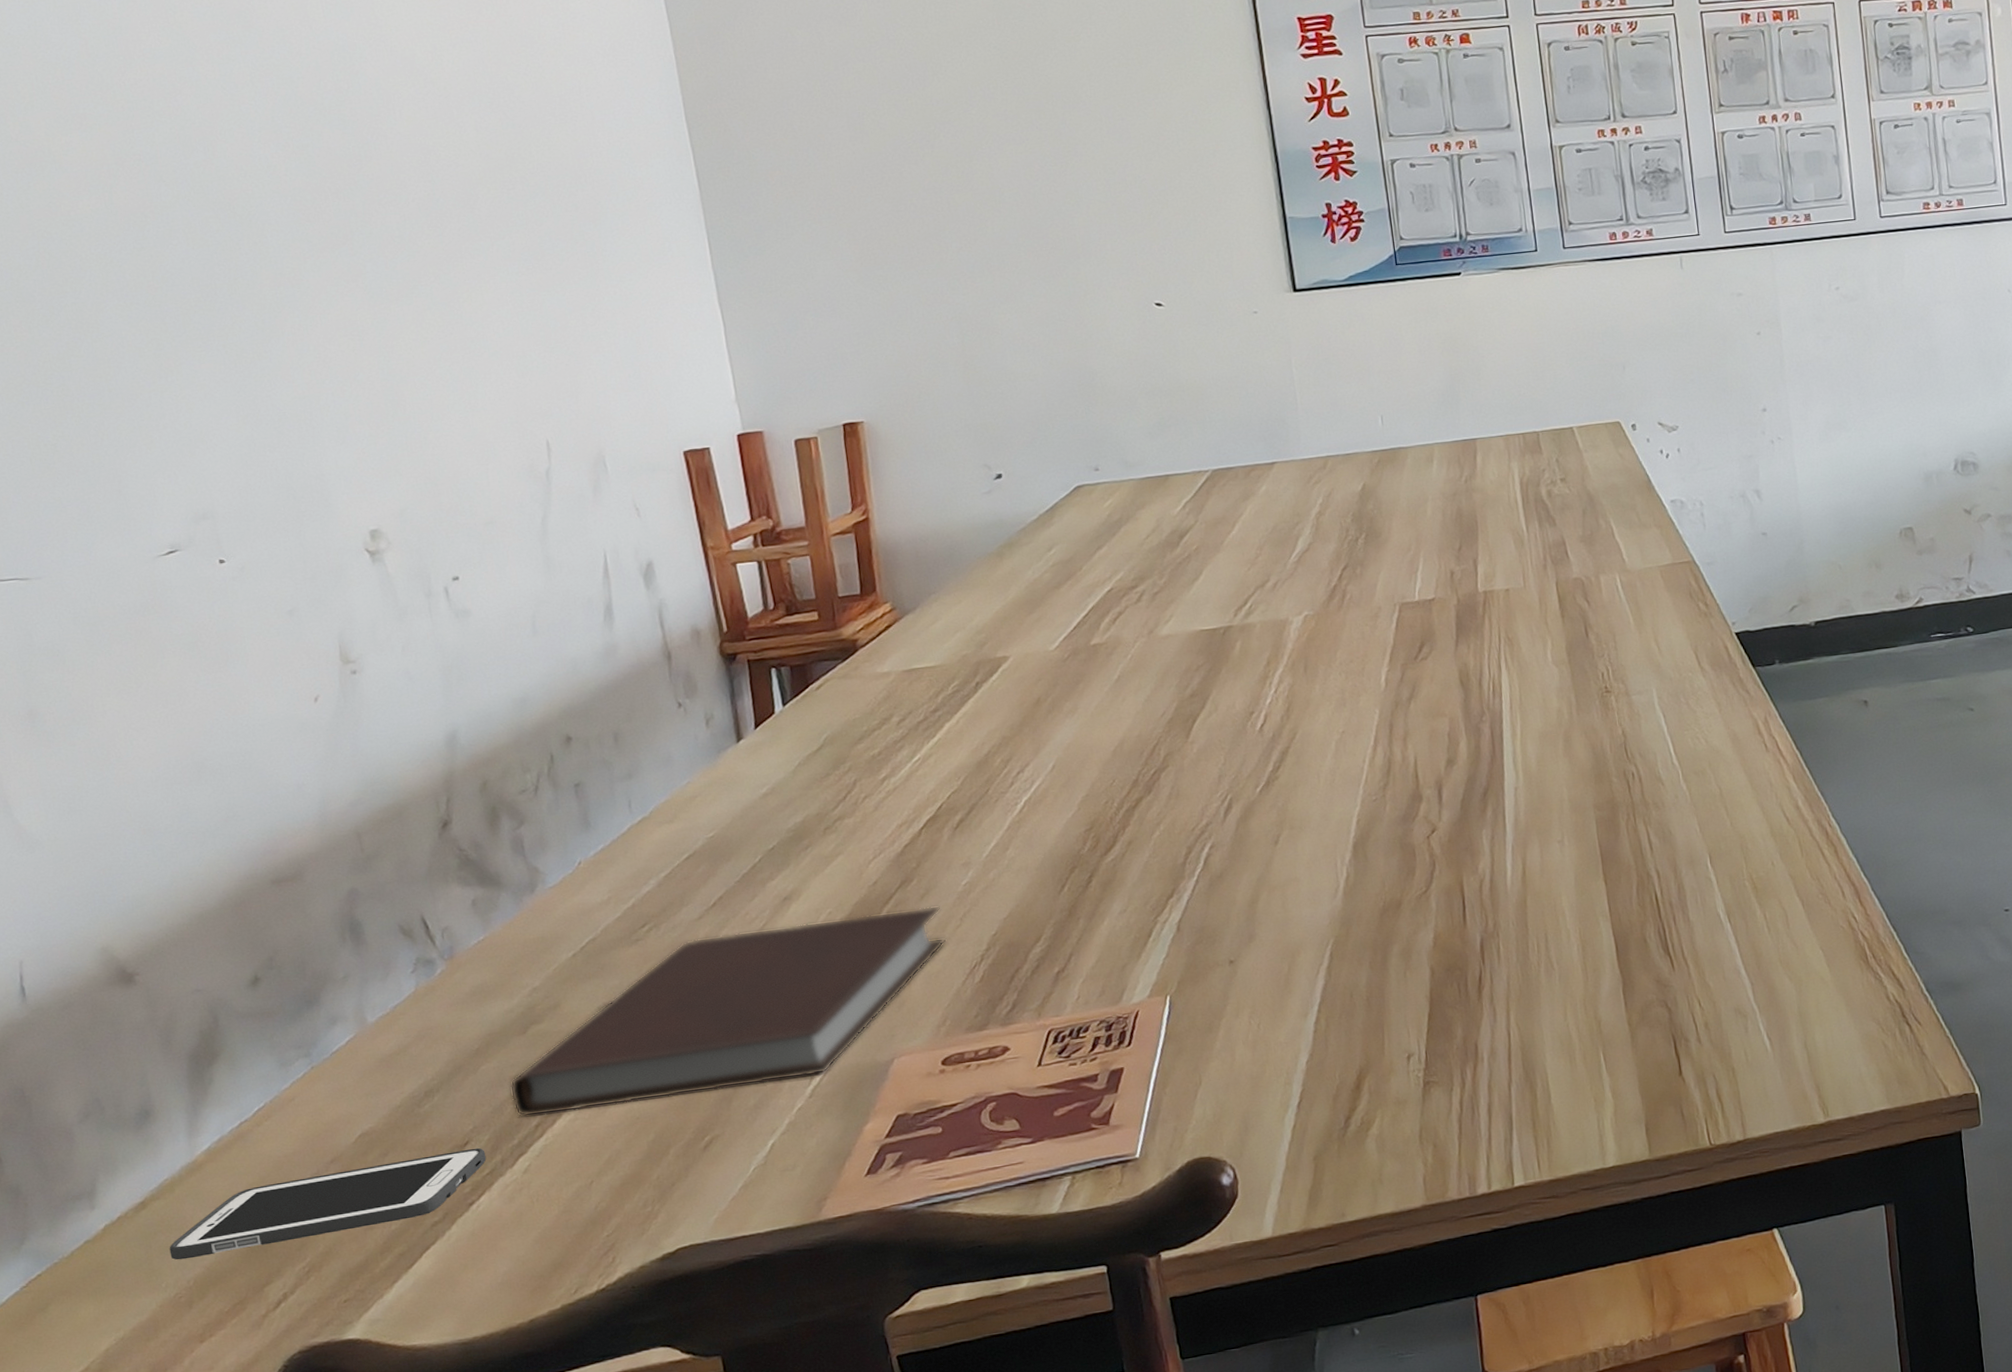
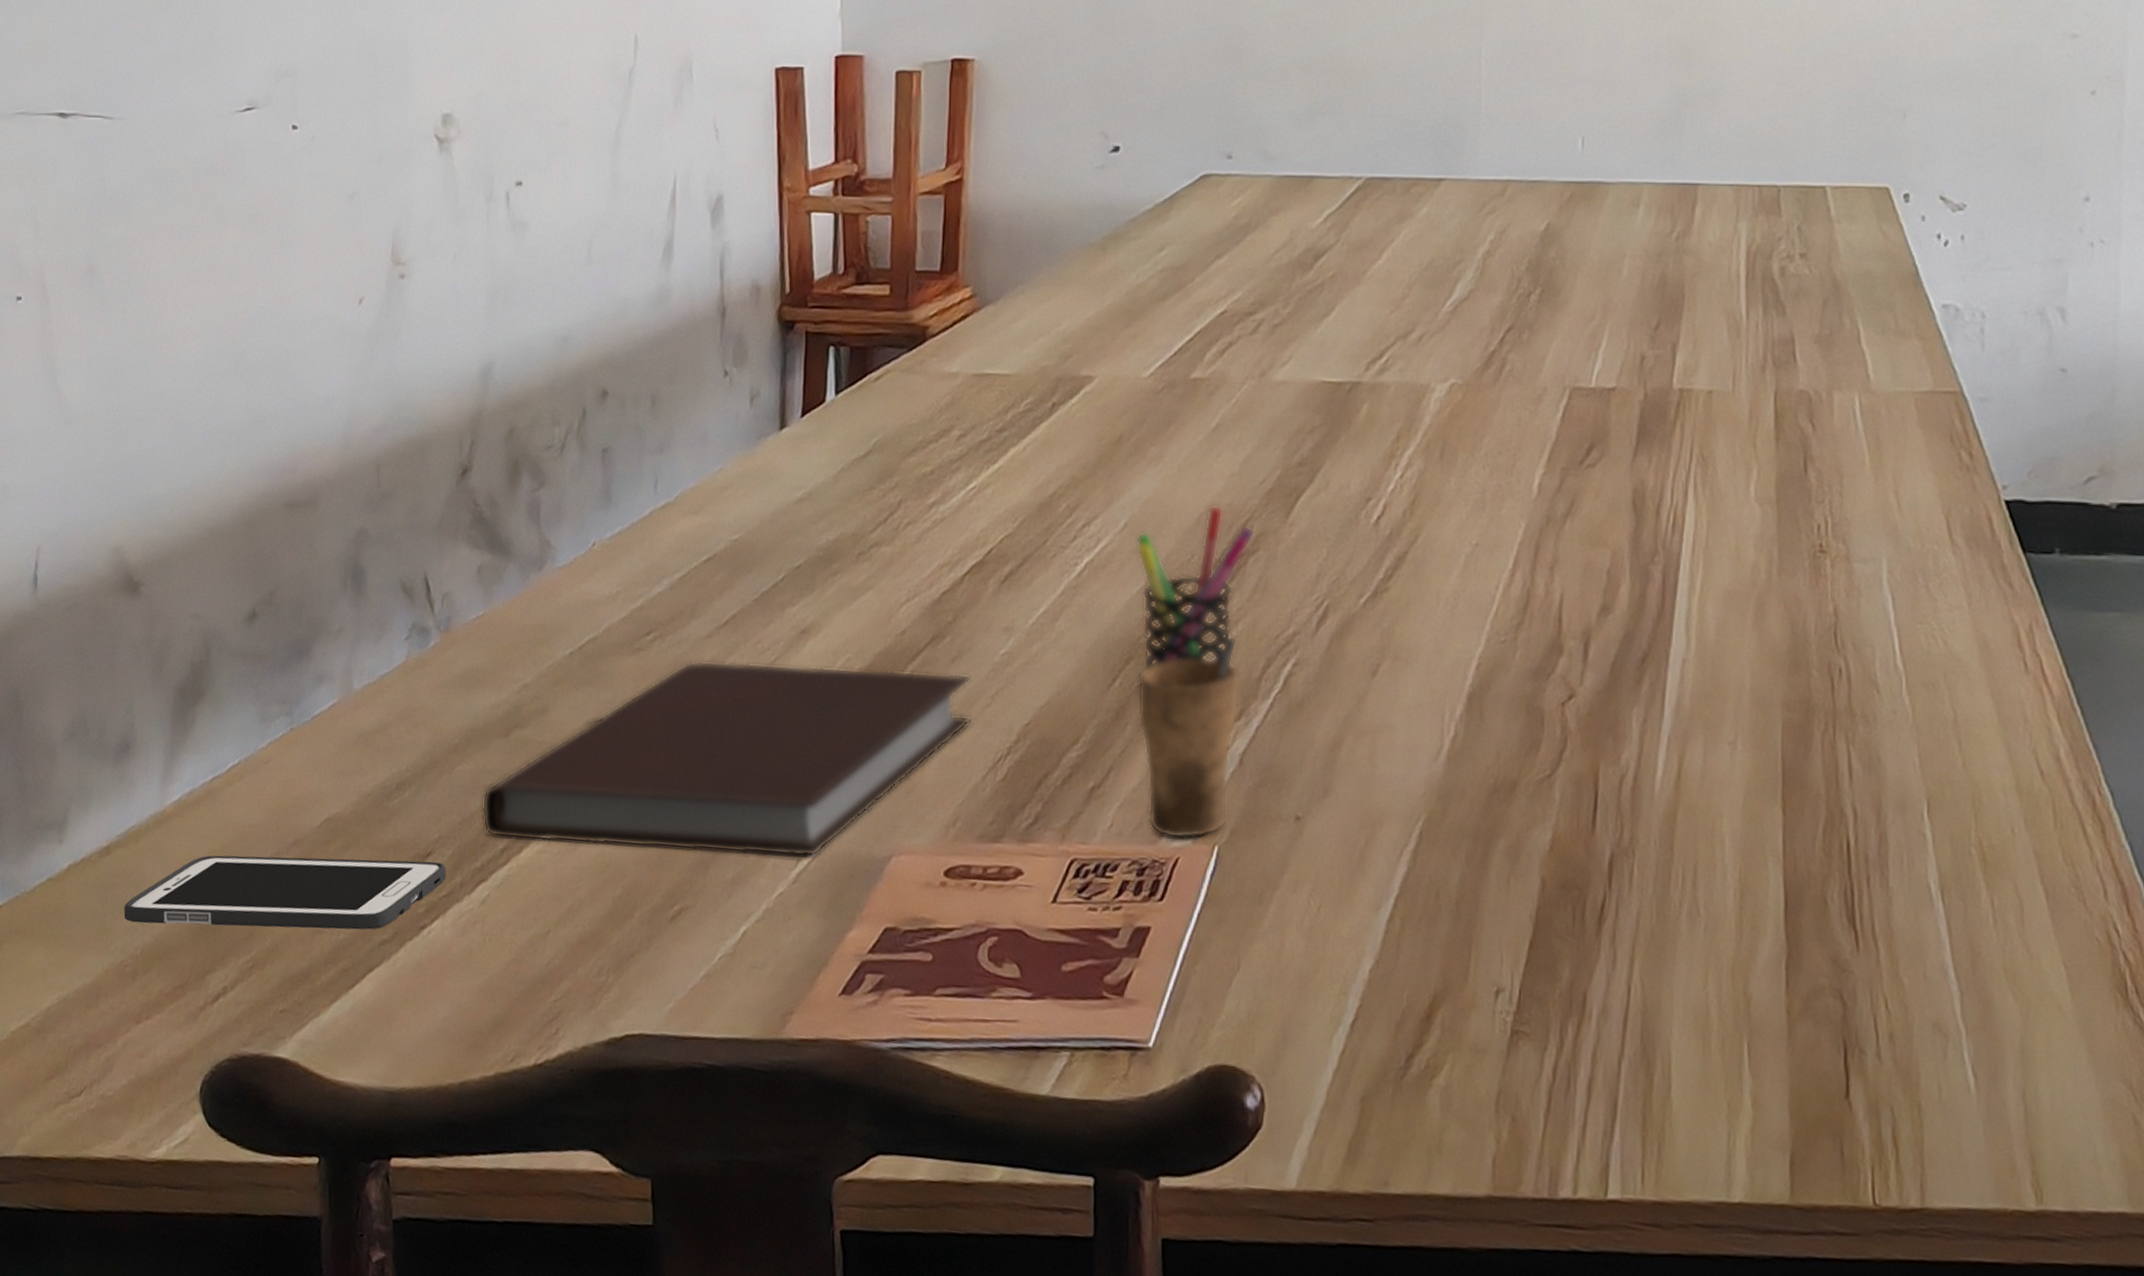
pen holder: none [1064,738,1163,874] -> present [1136,504,1255,669]
cup: none [1081,834,1175,998] -> present [1136,634,1240,840]

